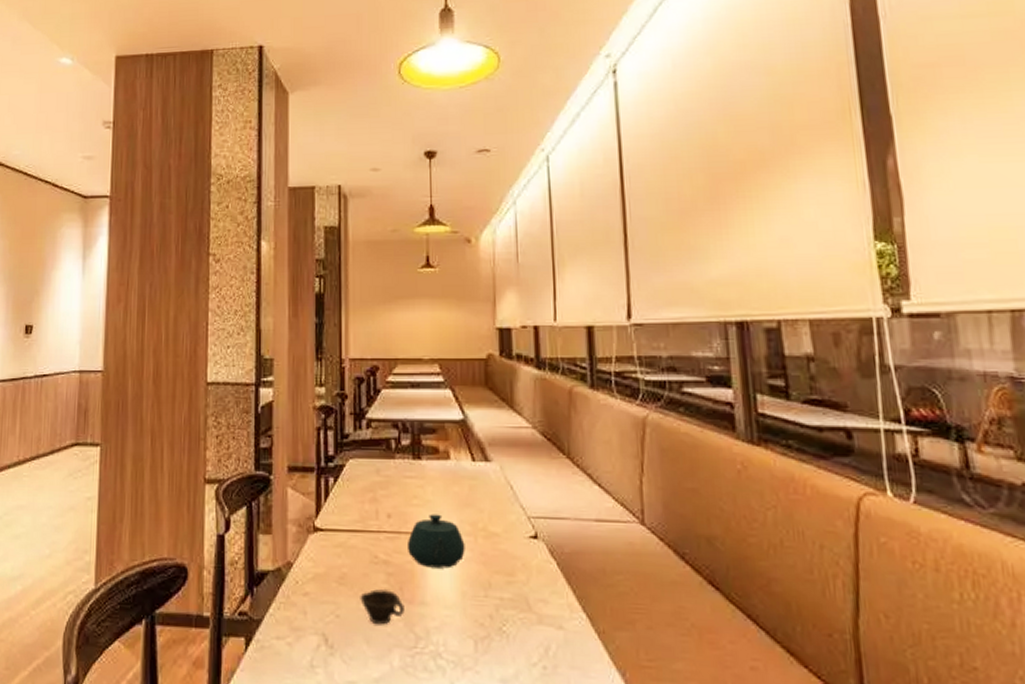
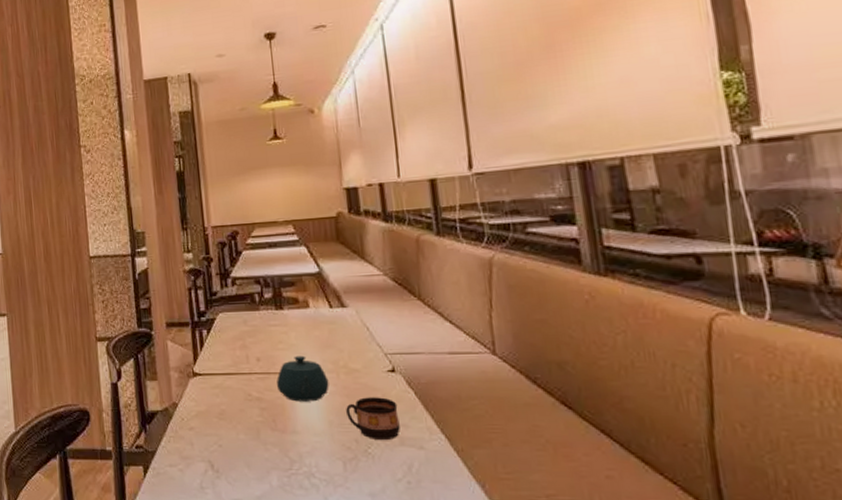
cup: present [360,589,404,625] -> none [238,422,279,452]
cup: none [482,566,539,618] -> present [346,397,400,441]

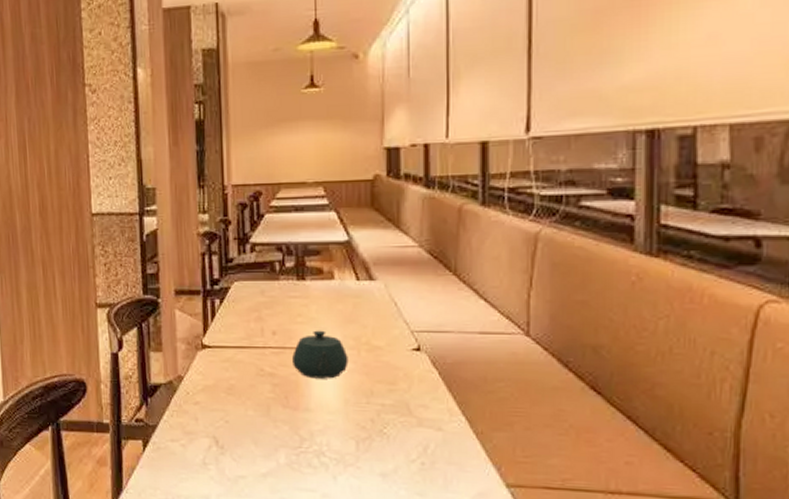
cup: present [346,397,400,441] -> none [364,376,419,421]

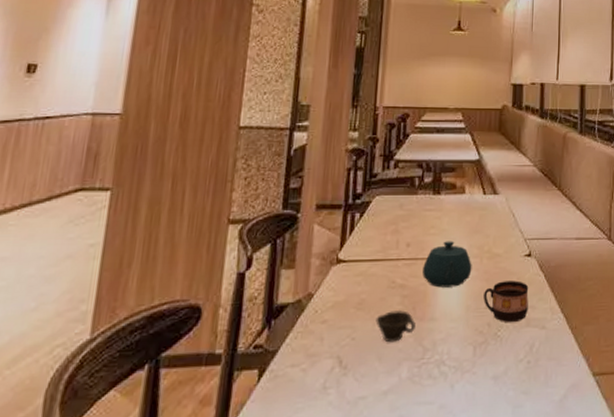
cup: none [247,398,290,429] -> present [375,310,416,343]
cup: none [364,376,419,421] -> present [484,280,529,323]

